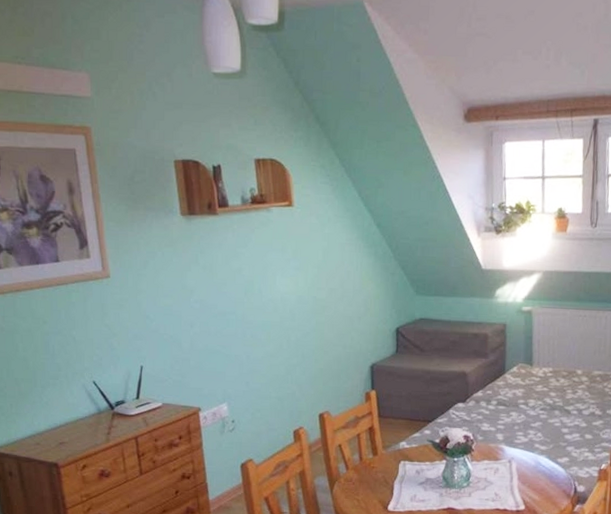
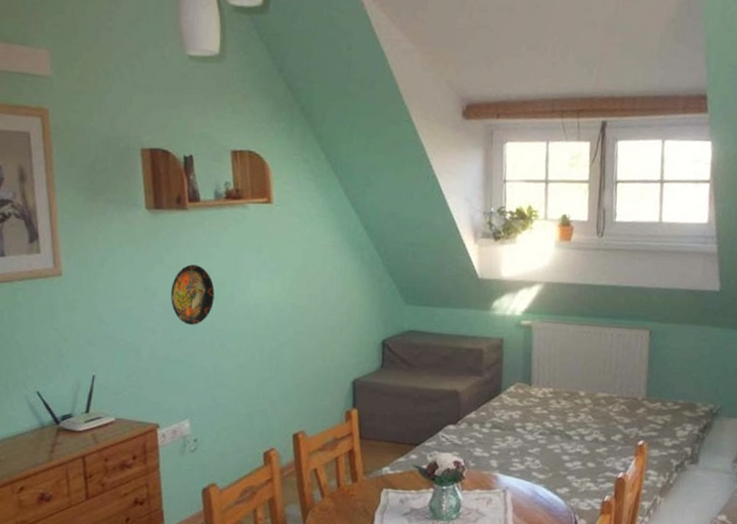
decorative plate: none [206,264,245,319] -> present [171,264,215,325]

